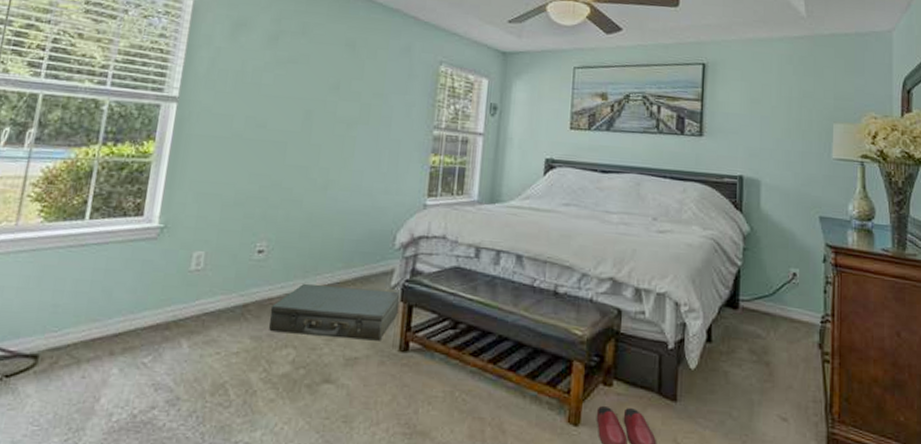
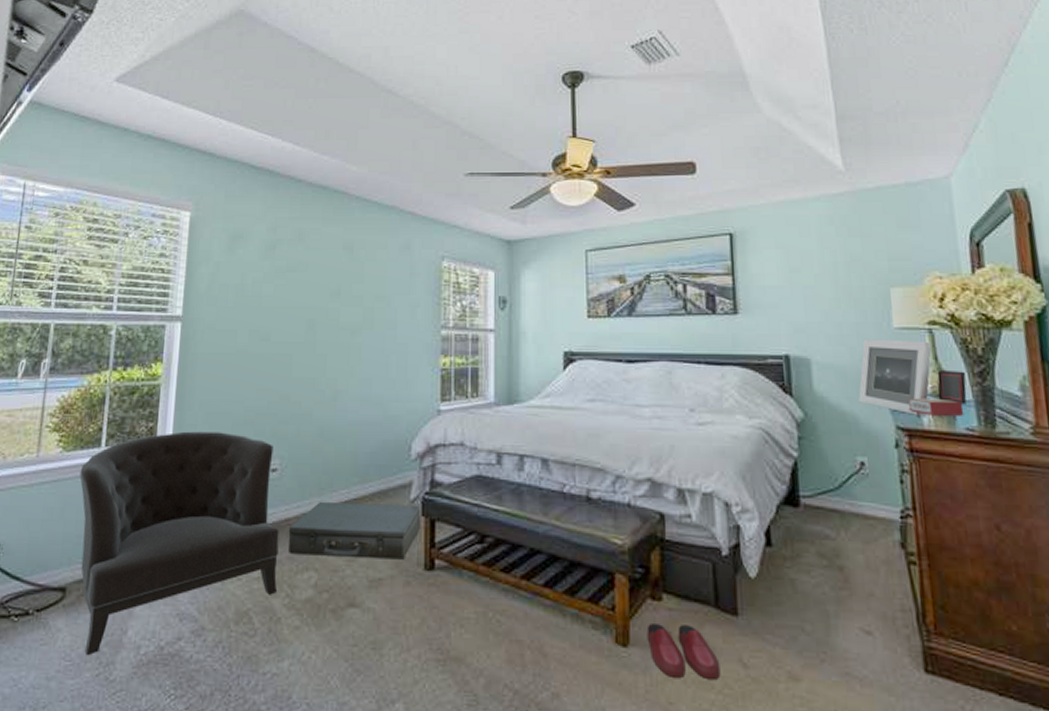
armchair: none [54,209,262,421] -> present [79,431,279,655]
picture frame: none [797,166,863,237] -> present [858,339,932,417]
jewelry box: none [837,197,886,241] -> present [907,369,967,419]

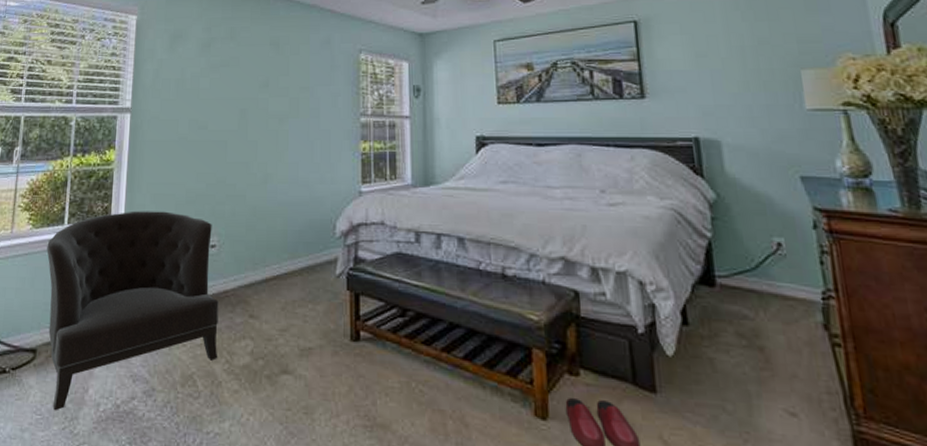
briefcase: present [288,501,421,560] -> none [226,275,346,331]
picture frame: present [858,339,932,417] -> none [772,121,848,198]
jewelry box: present [907,369,967,419] -> none [824,150,888,200]

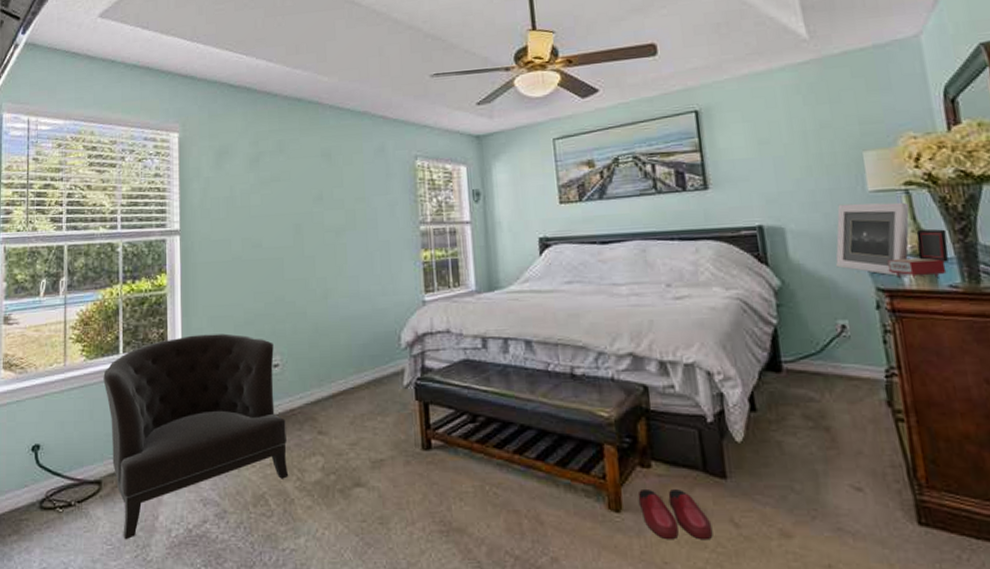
picture frame: none [772,121,848,198] -> present [835,202,910,277]
jewelry box: none [824,150,888,200] -> present [886,228,949,278]

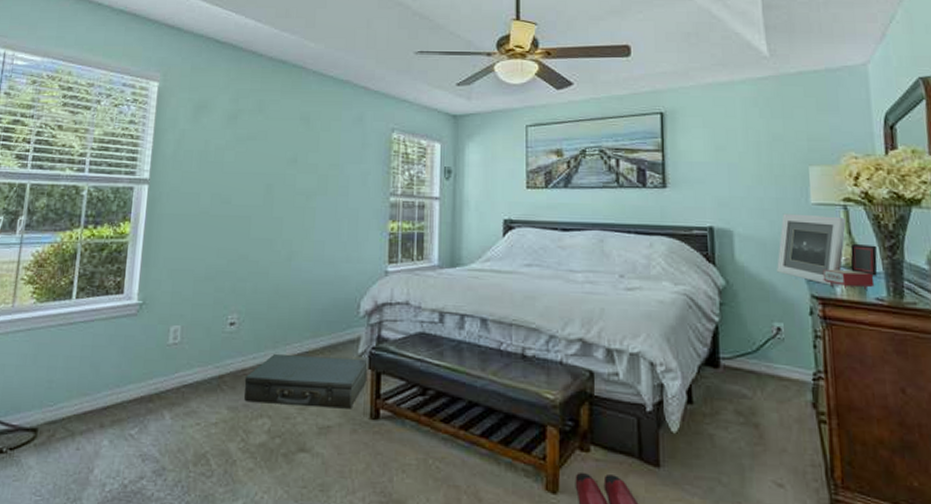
armchair: present [103,333,288,539] -> none [51,286,236,491]
briefcase: none [294,390,416,442] -> present [244,353,368,409]

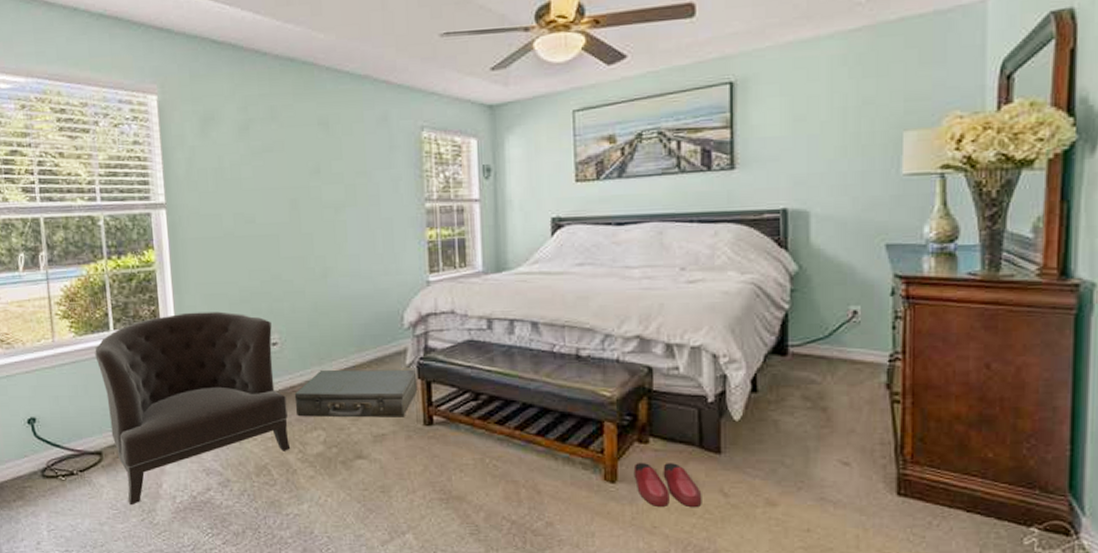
armchair: none [51,286,236,491] -> present [95,311,290,504]
picture frame: present [777,213,847,287] -> none [857,186,943,264]
jewelry box: present [822,243,878,290] -> none [909,215,974,265]

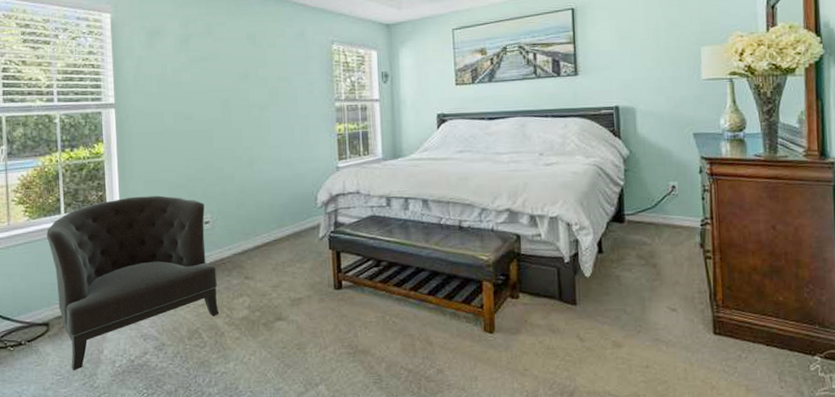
briefcase: present [294,369,418,418] -> none [223,241,329,285]
slippers: present [633,463,702,507] -> none [507,314,563,352]

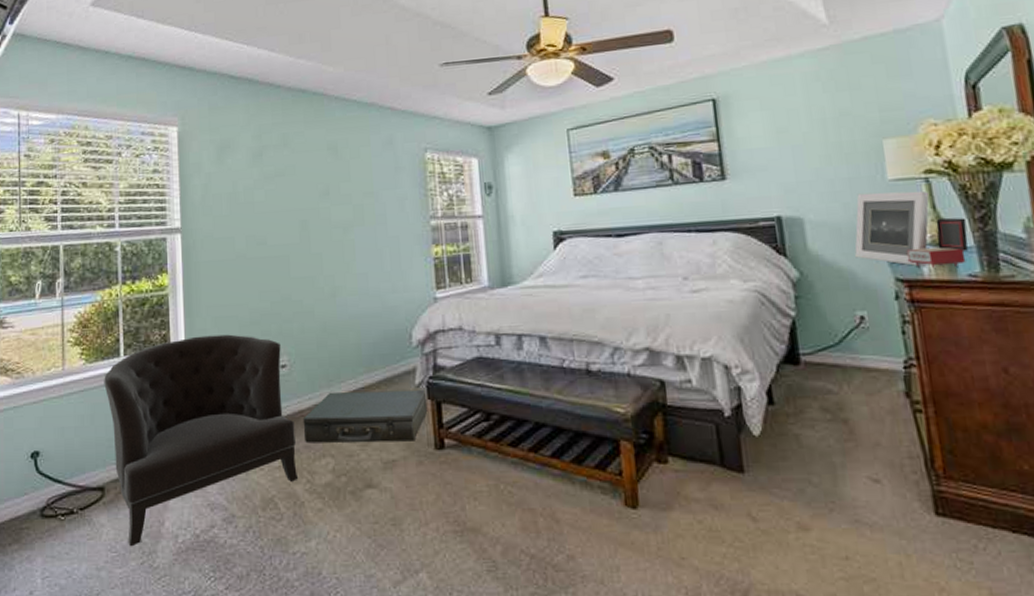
briefcase: none [223,241,329,285] -> present [302,389,428,443]
picture frame: none [672,88,732,148] -> present [854,190,930,267]
jewelry box: none [710,110,757,149] -> present [906,217,968,268]

